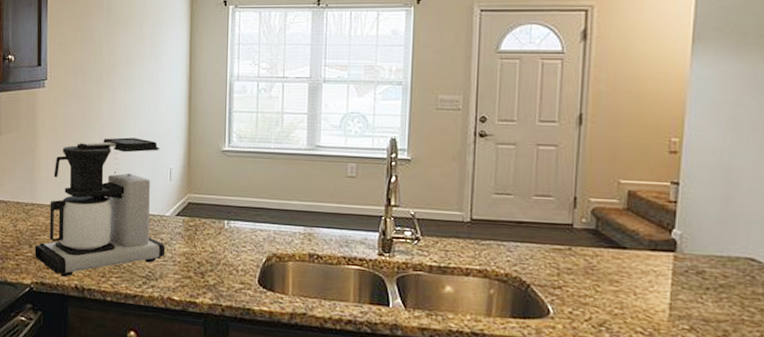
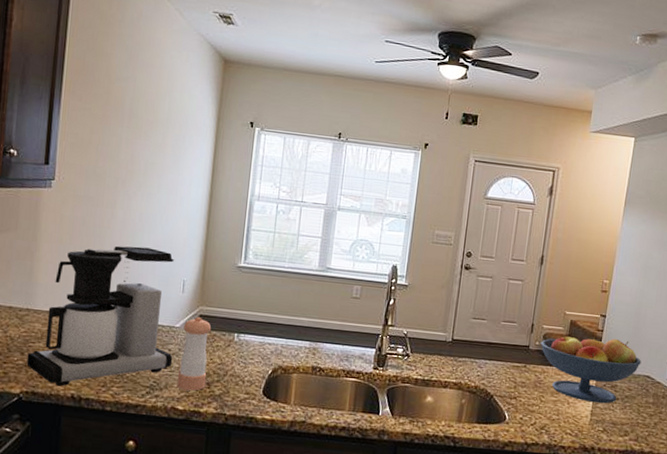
pepper shaker: none [171,204,201,281] -> present [176,316,212,391]
fruit bowl: none [588,209,739,295] -> present [540,335,641,404]

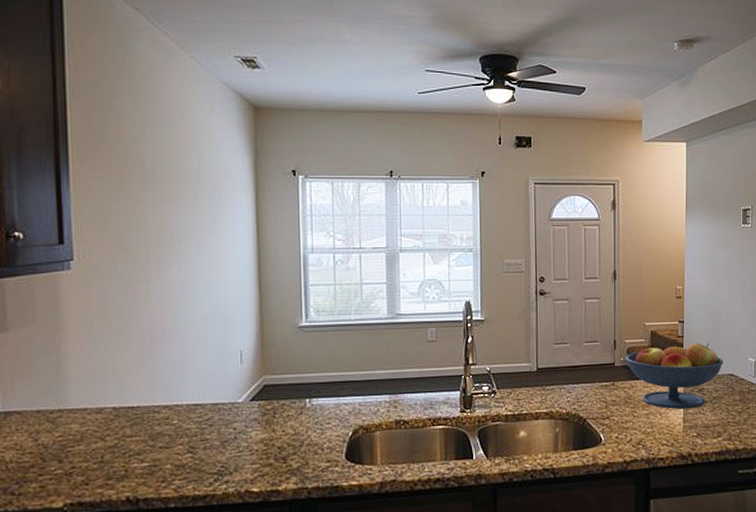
coffee maker: present [26,245,175,386] -> none [67,320,240,491]
pepper shaker: present [176,316,212,391] -> none [247,387,281,470]

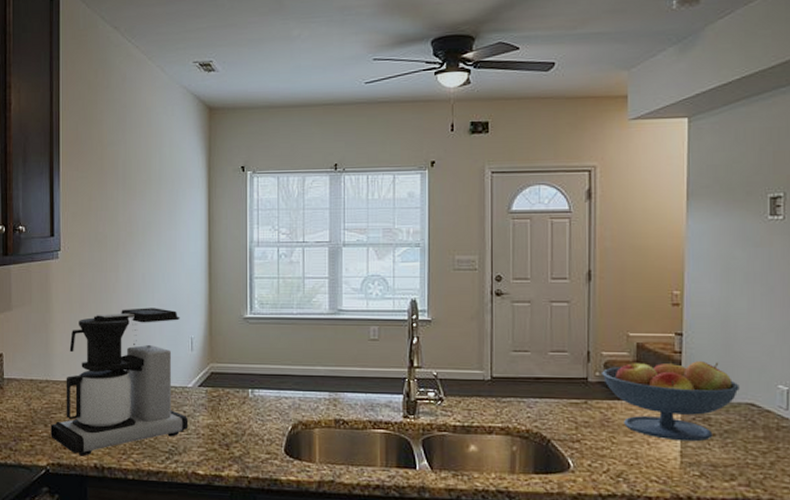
coffee maker: none [67,320,240,491] -> present [50,308,189,456]

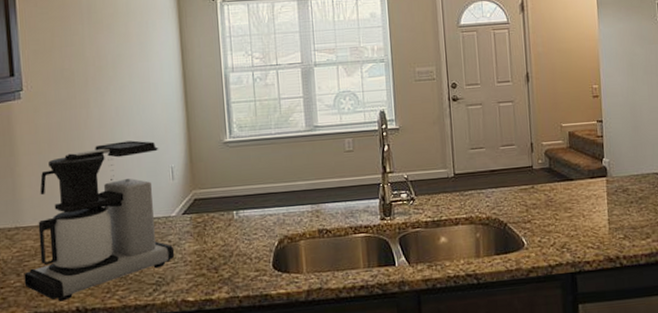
fruit bowl: present [602,361,739,442] -> none [543,141,647,211]

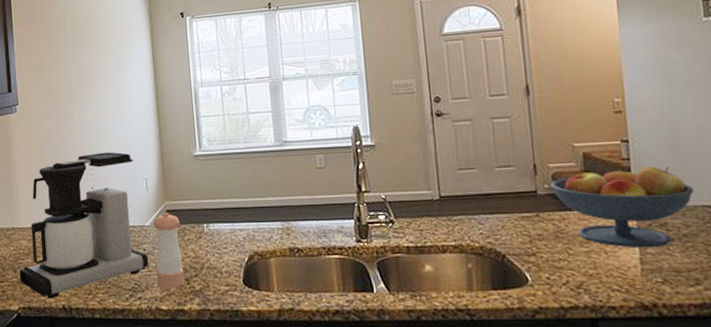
pepper shaker: none [180,201,213,280] -> present [153,212,185,289]
fruit bowl: none [543,141,647,211] -> present [550,166,694,248]

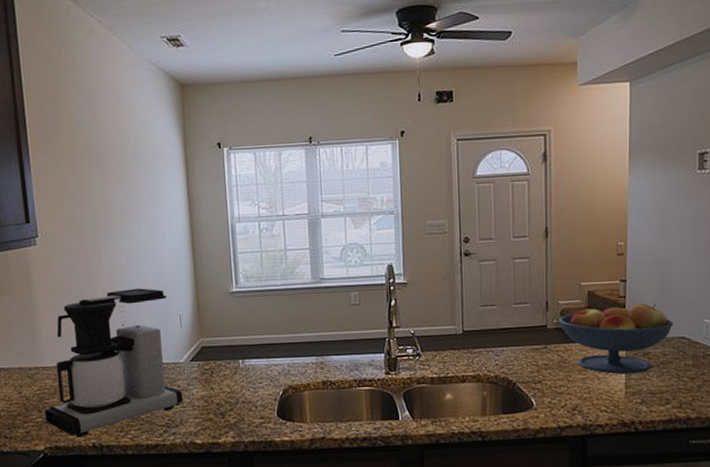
pepper shaker: present [153,212,185,289] -> none [188,348,220,424]

